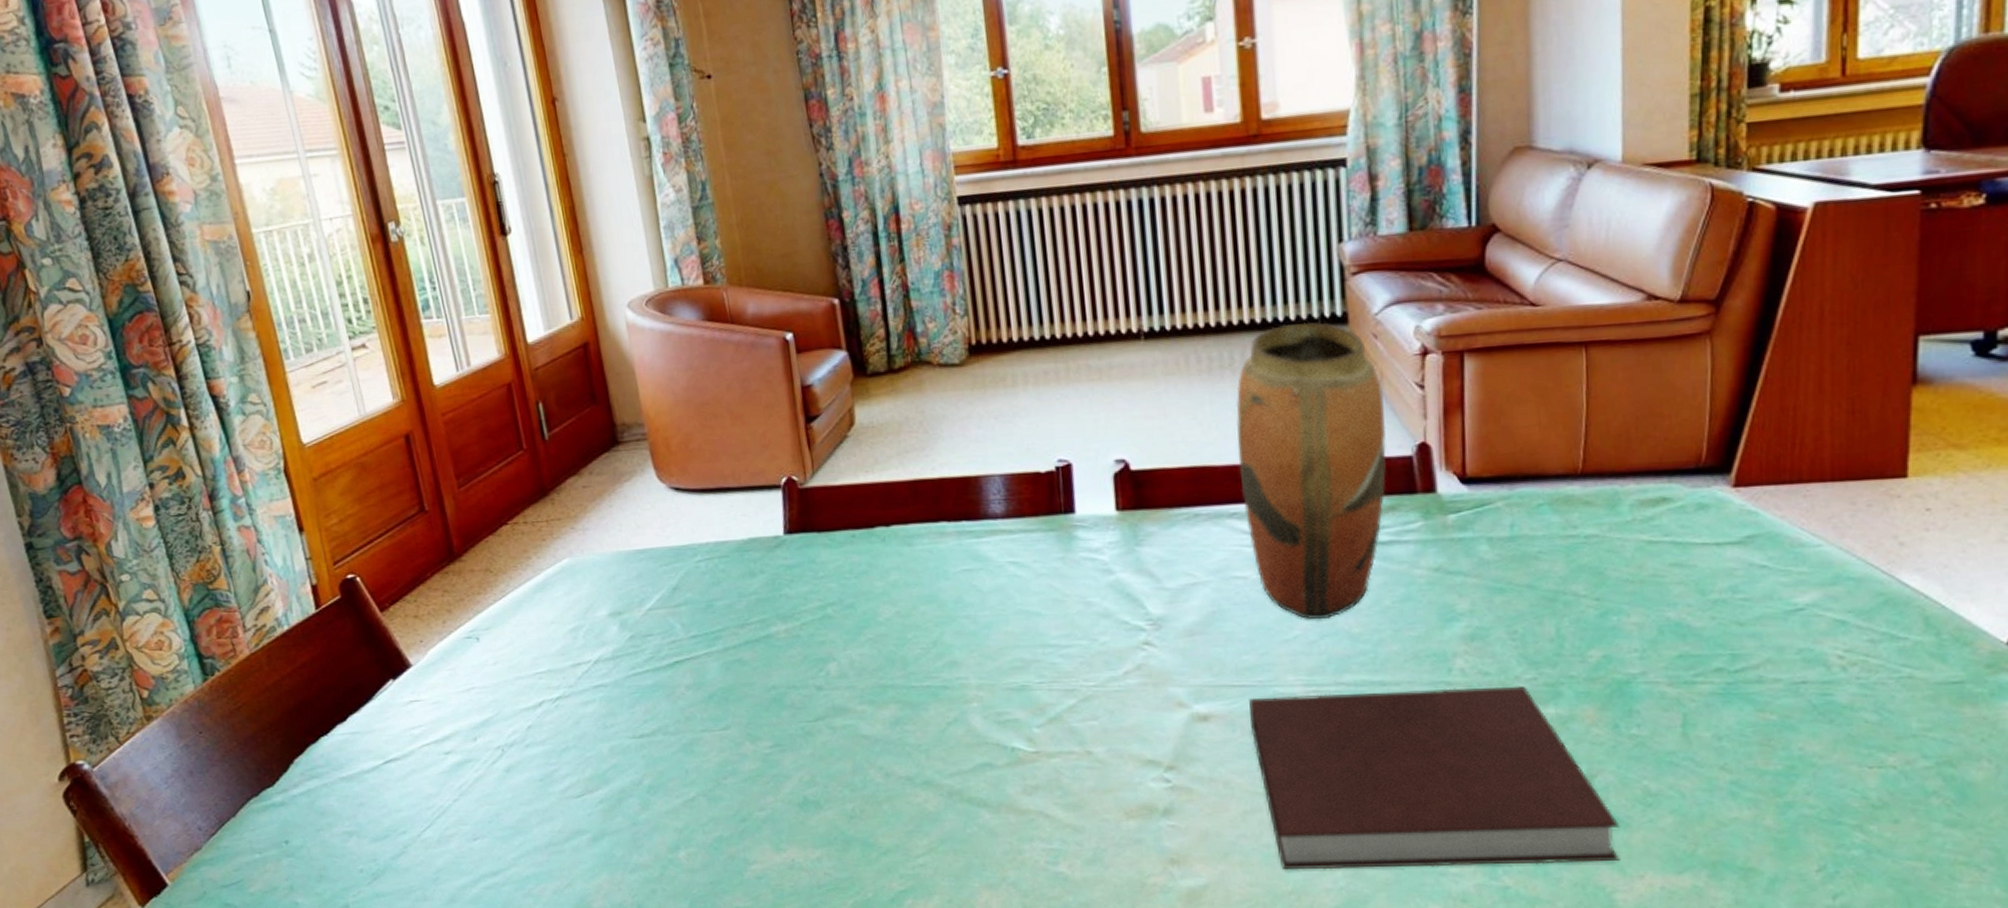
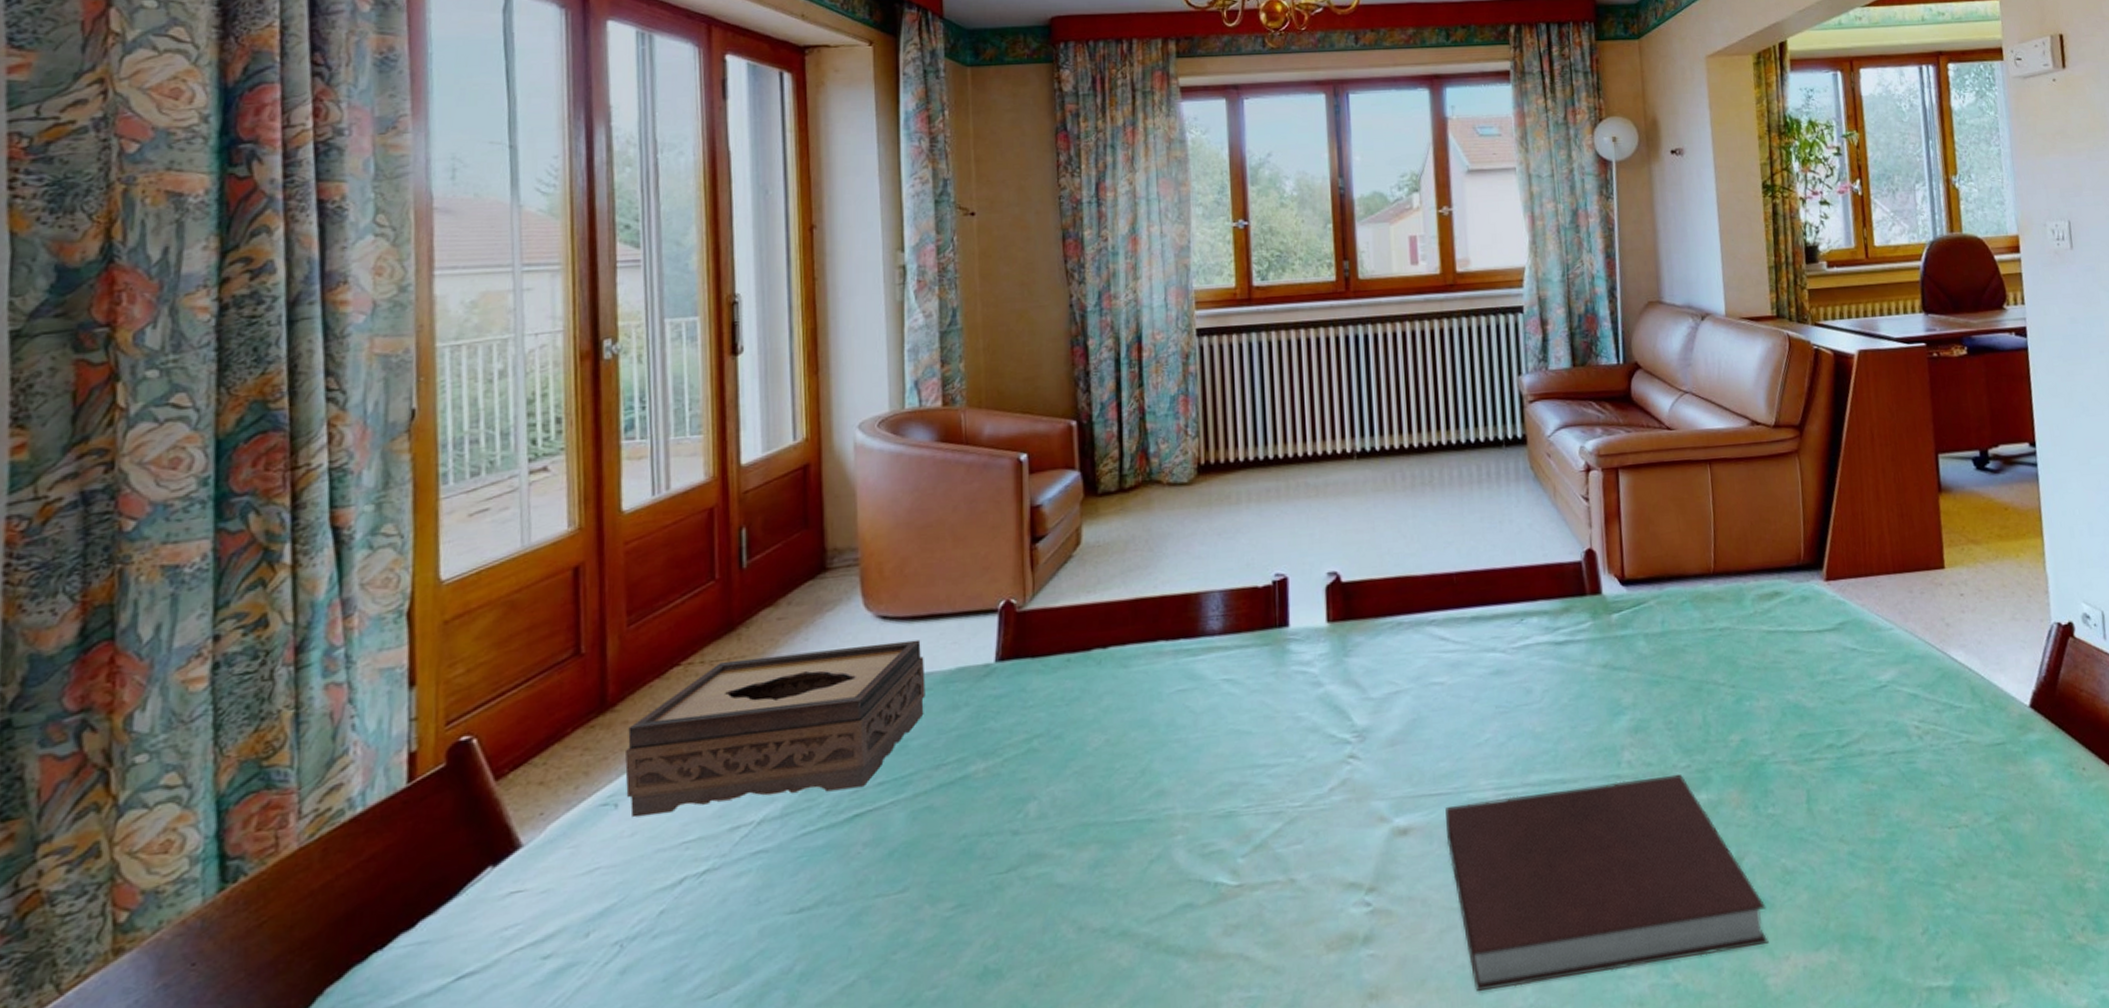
tissue box: none [475,511,724,650] -> present [625,639,925,818]
vase: present [1235,322,1387,620] -> none [1434,443,1561,722]

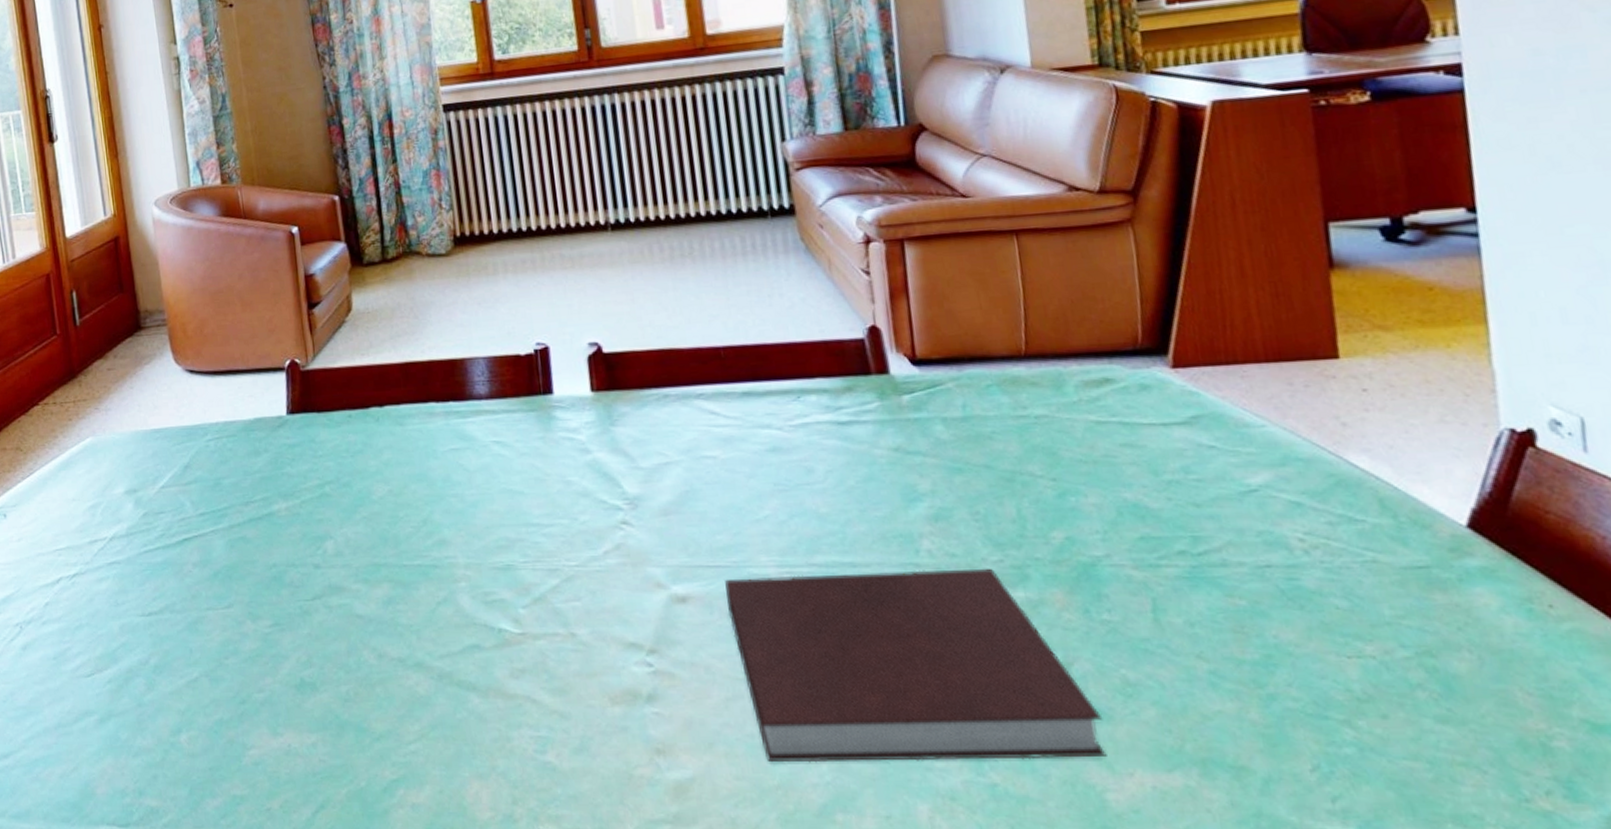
tissue box: present [625,639,925,818] -> none [7,392,231,527]

